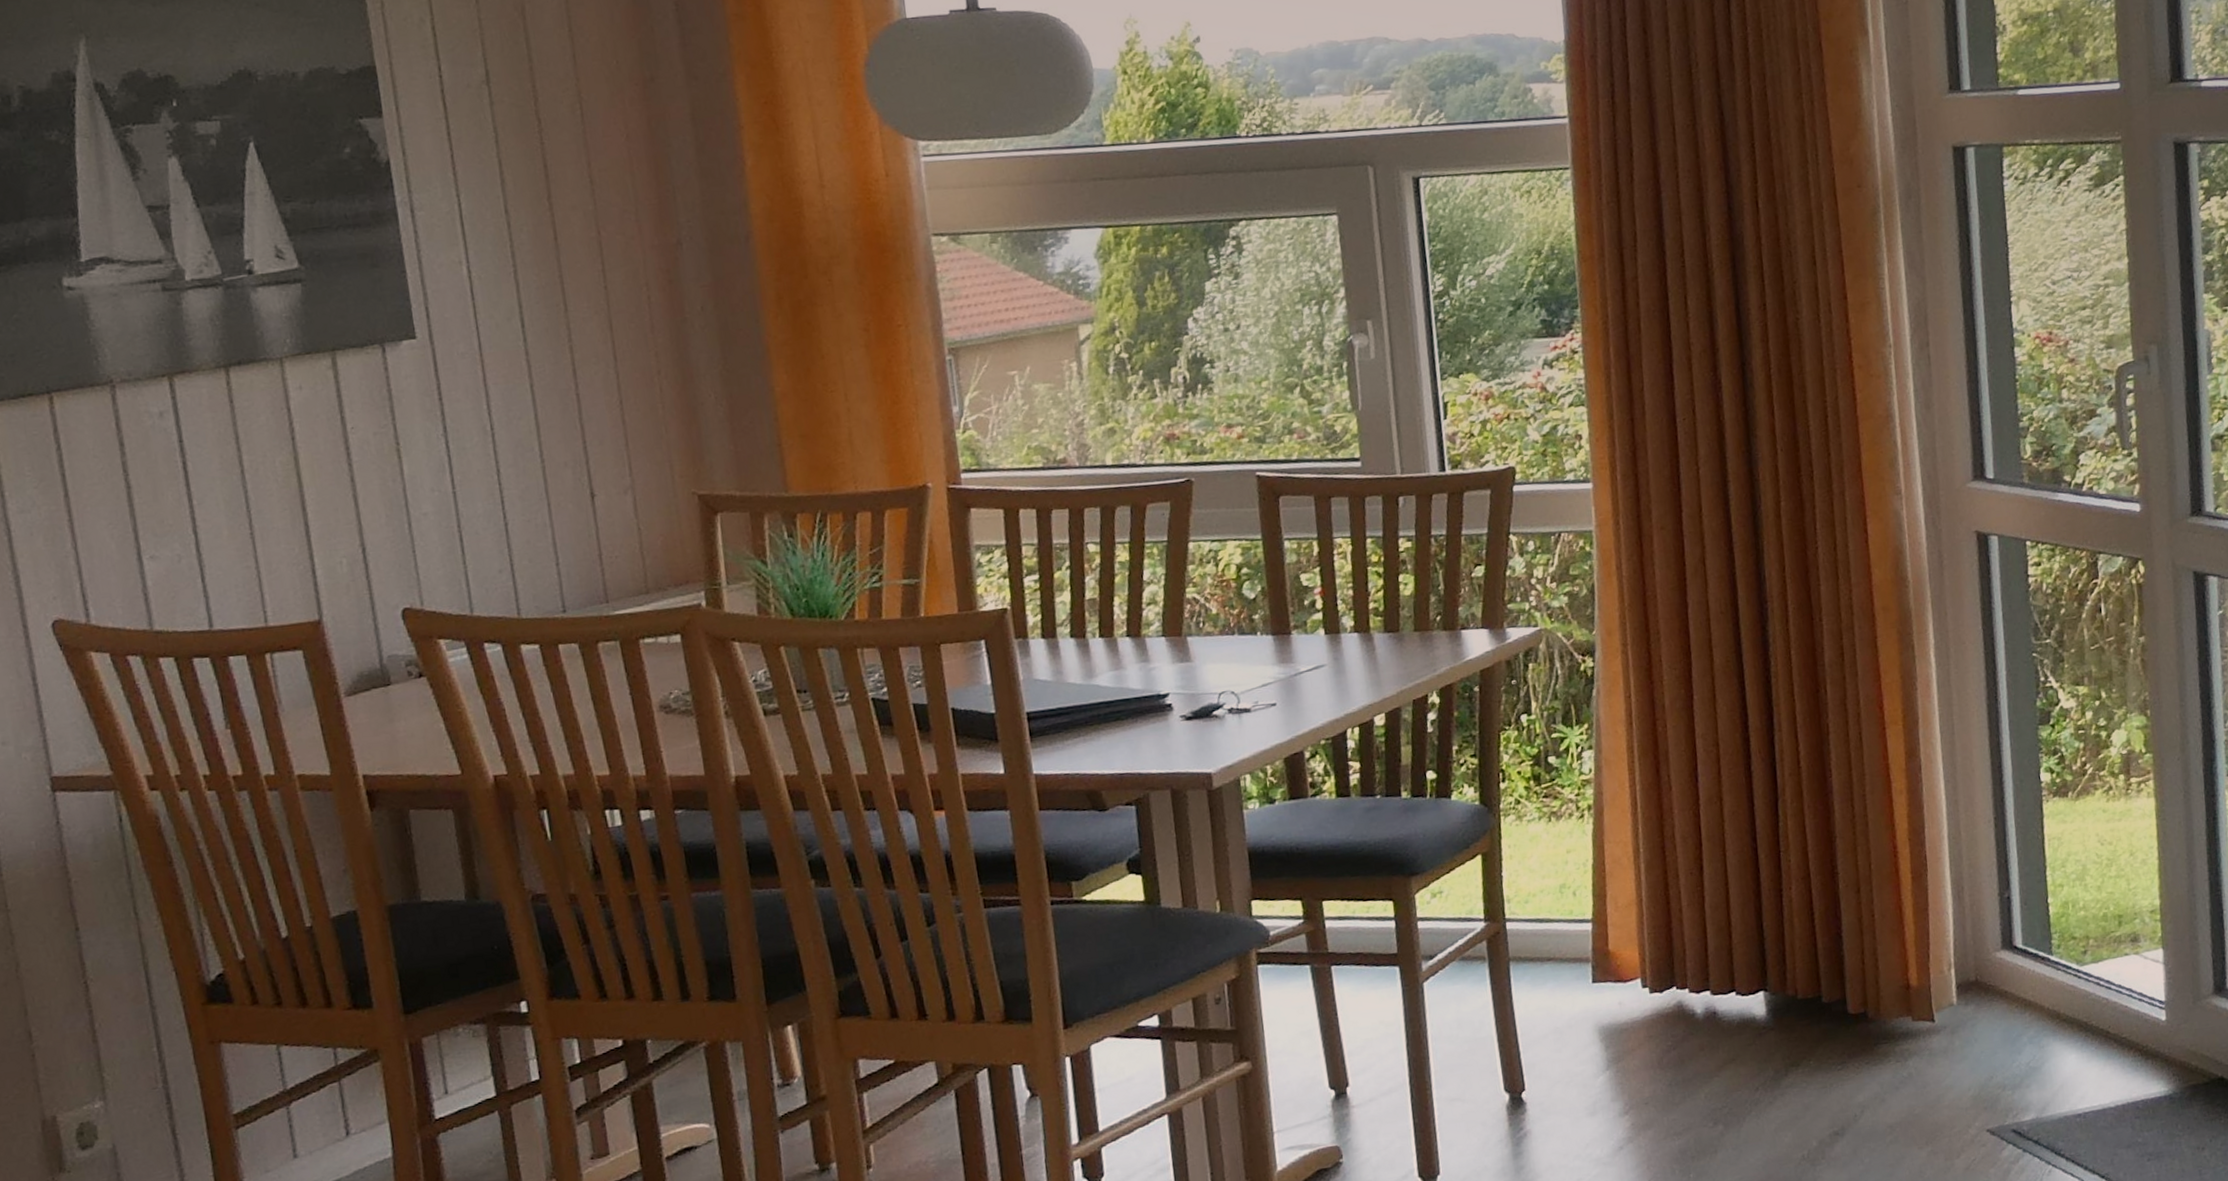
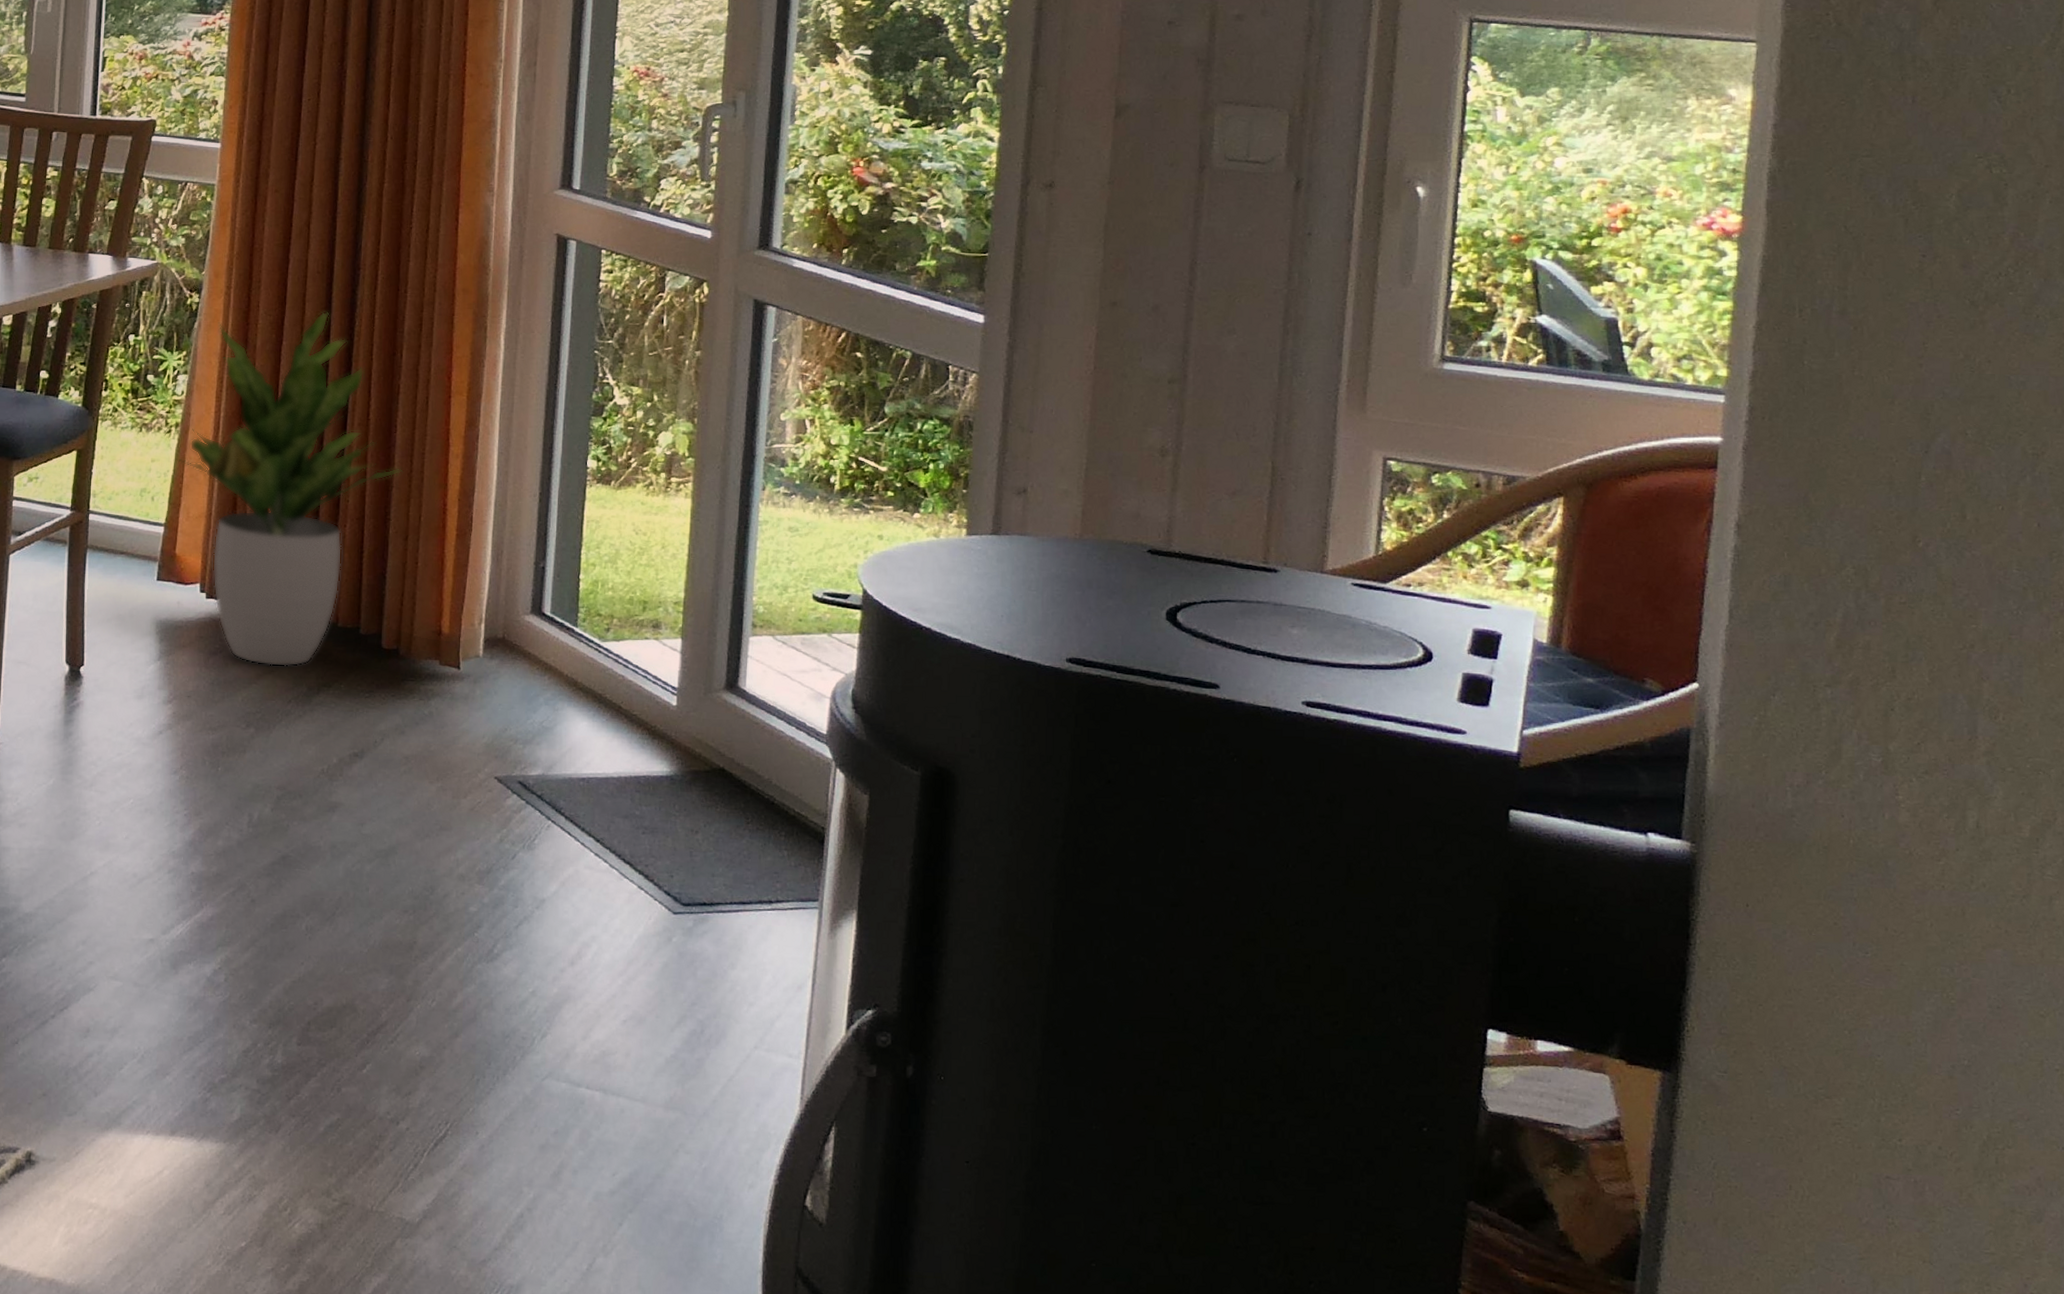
potted plant: none [1594,655,1845,1056] -> present [176,311,403,667]

